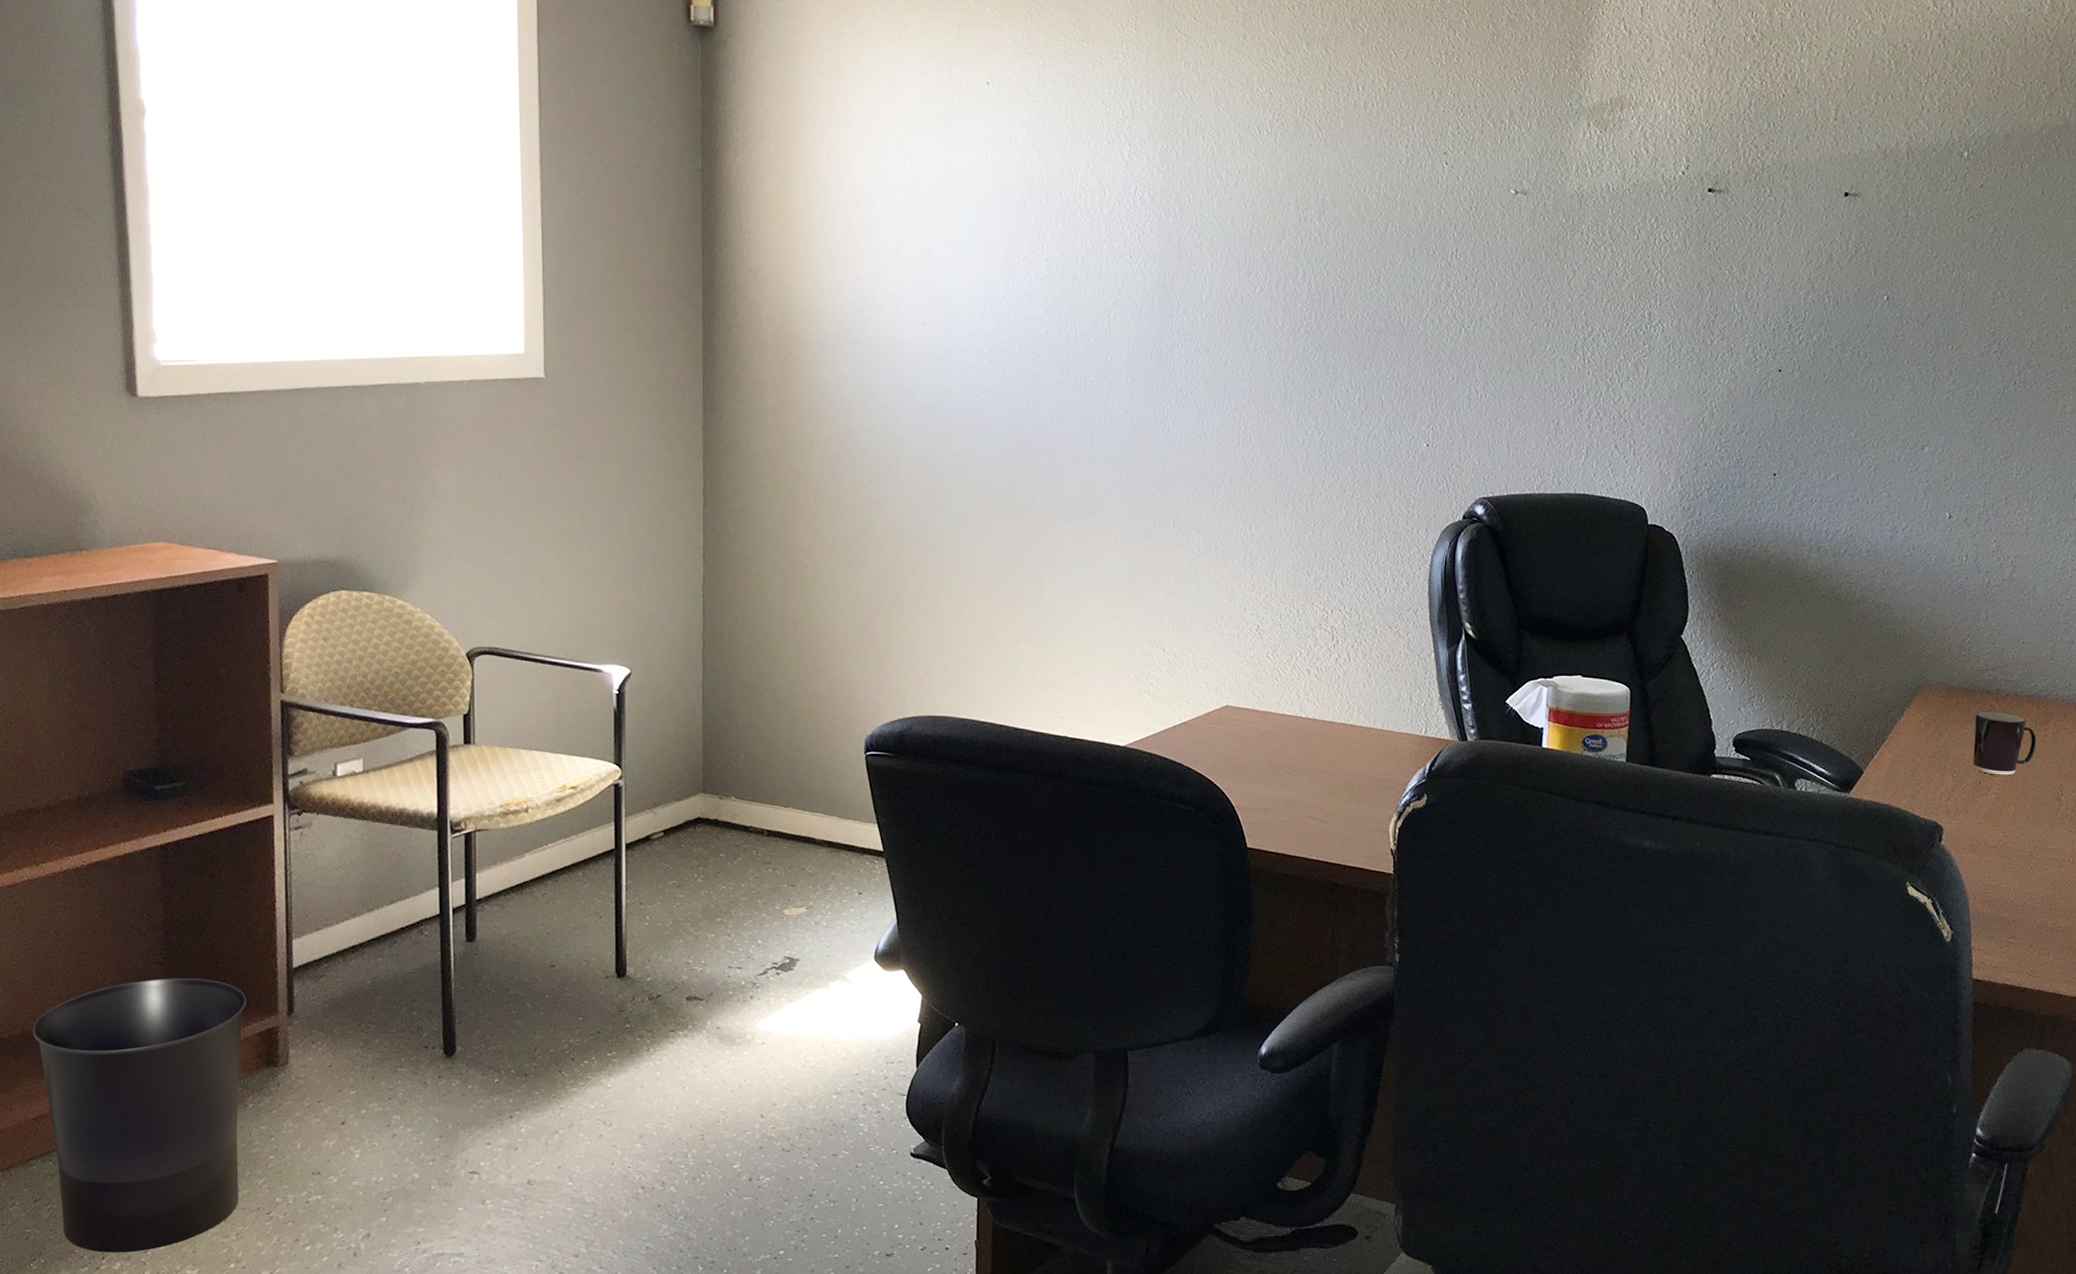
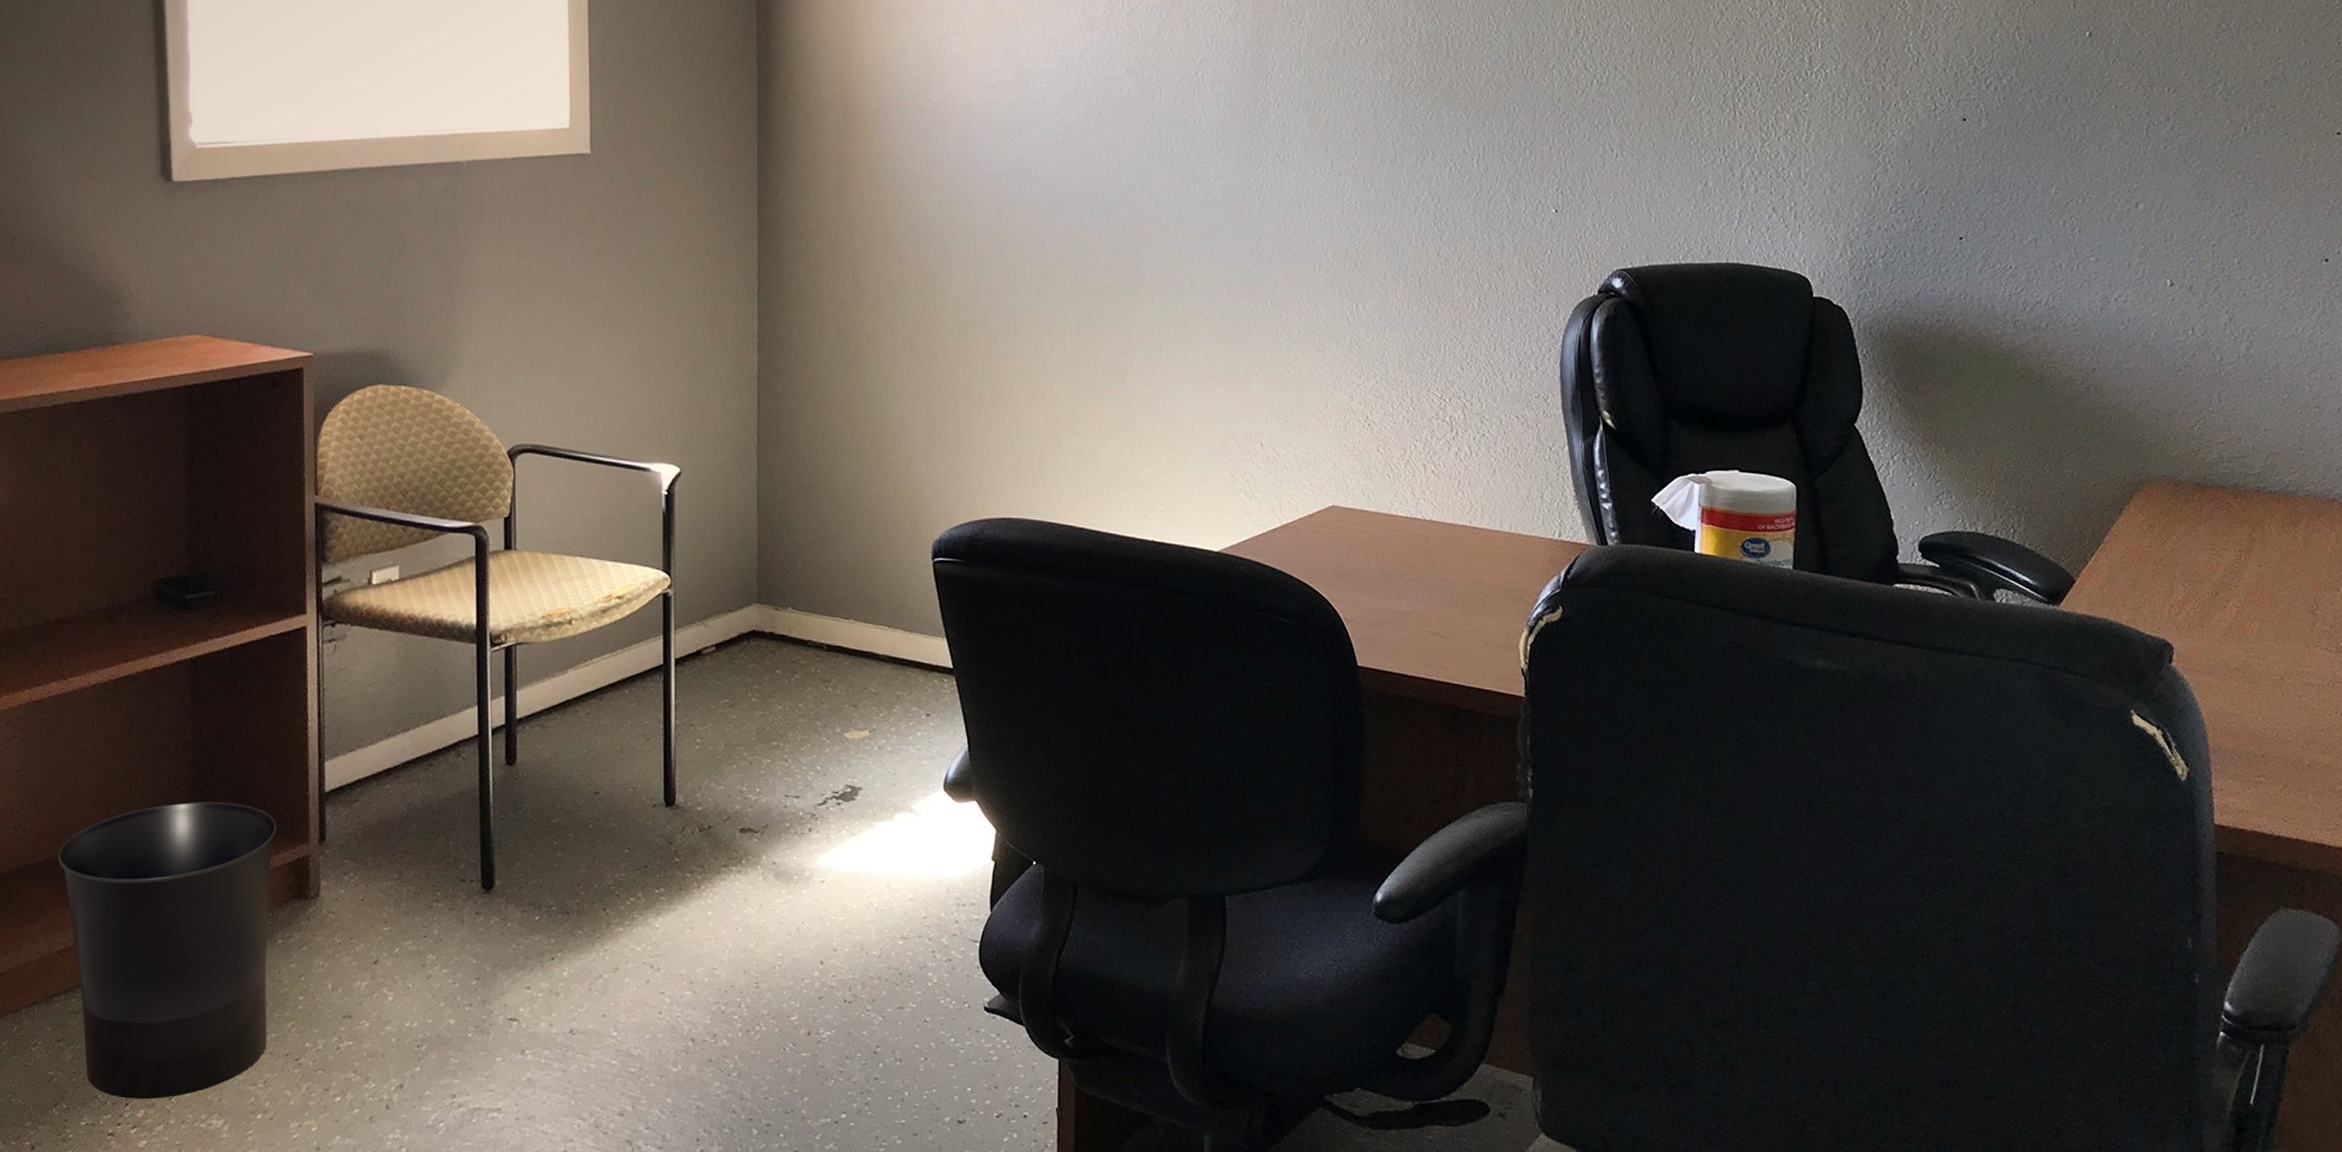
mug: present [1972,711,2037,776] -> none [2207,510,2285,585]

